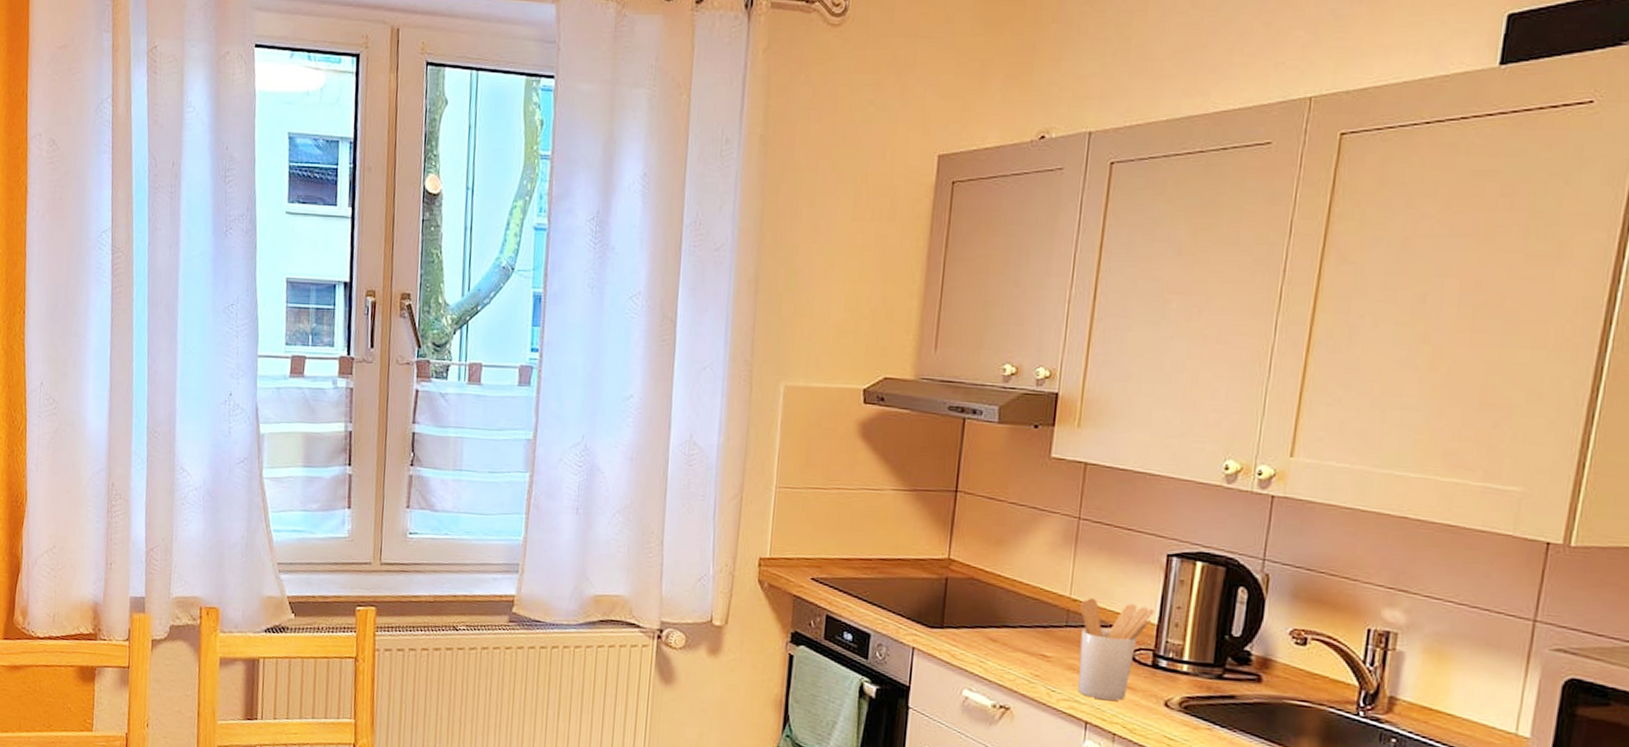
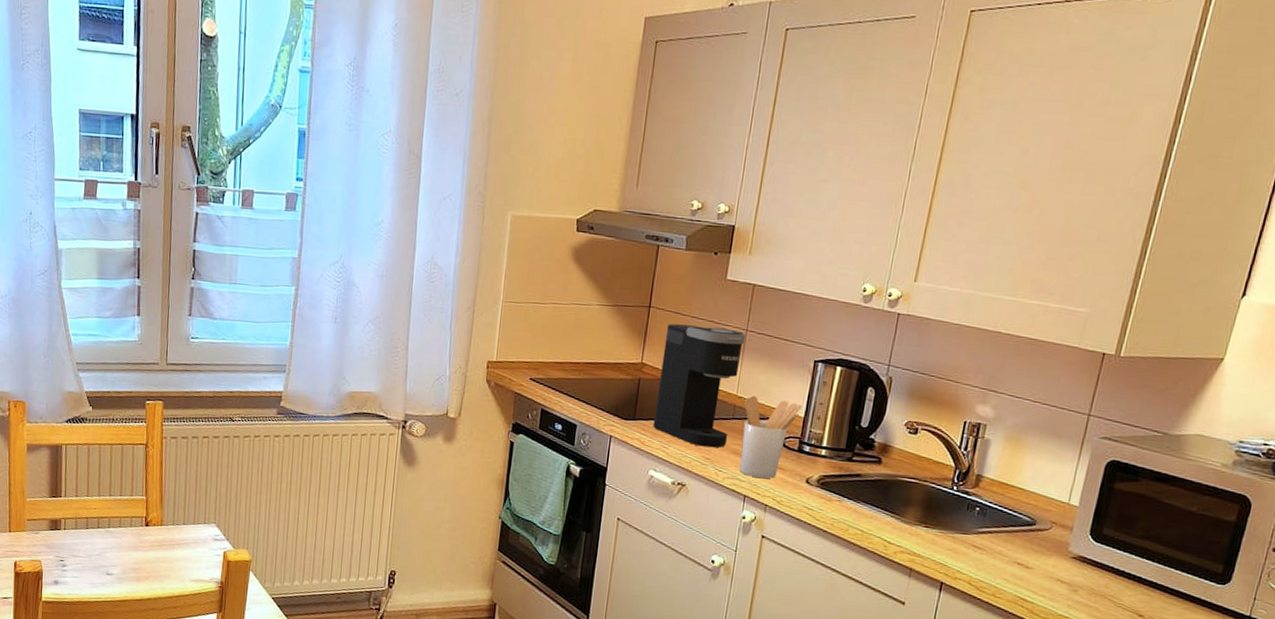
coffee maker: none [966,511,1078,663] -> present [653,324,746,448]

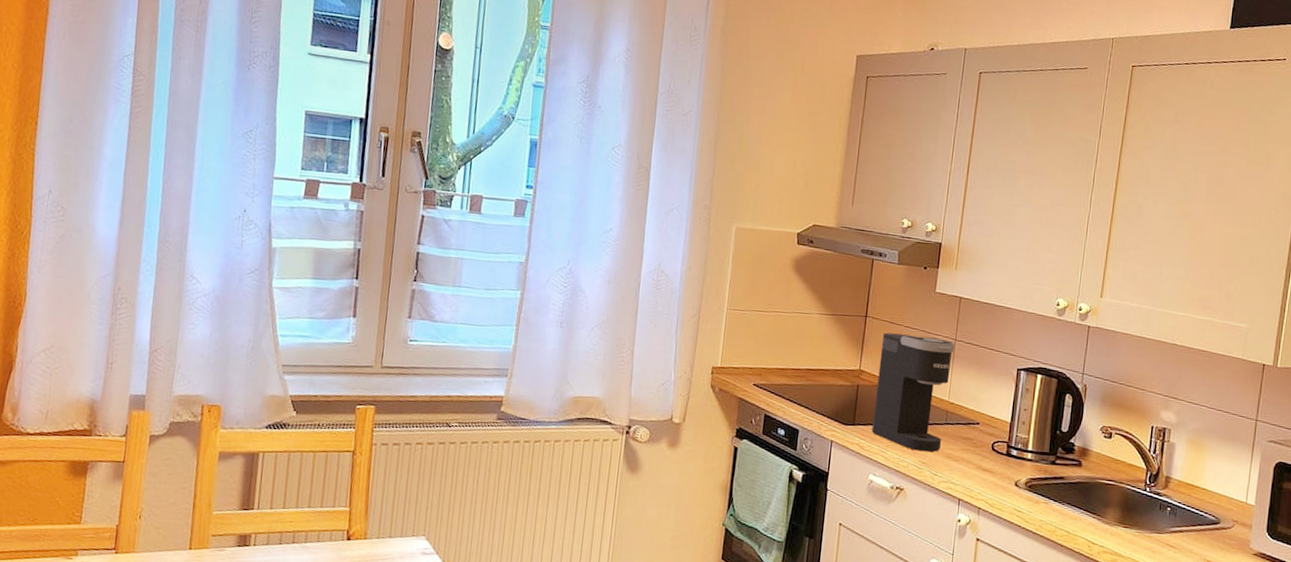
utensil holder: present [740,395,803,478] -> none [954,401,1009,482]

